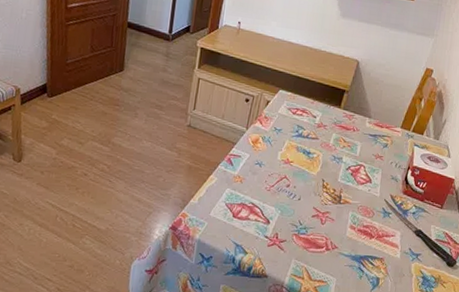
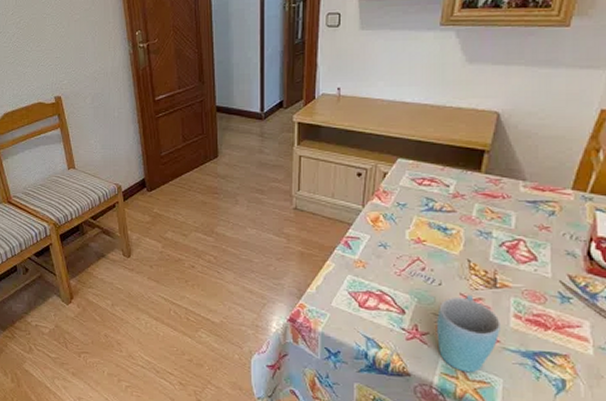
mug: none [291,208,340,274] -> present [437,294,500,373]

